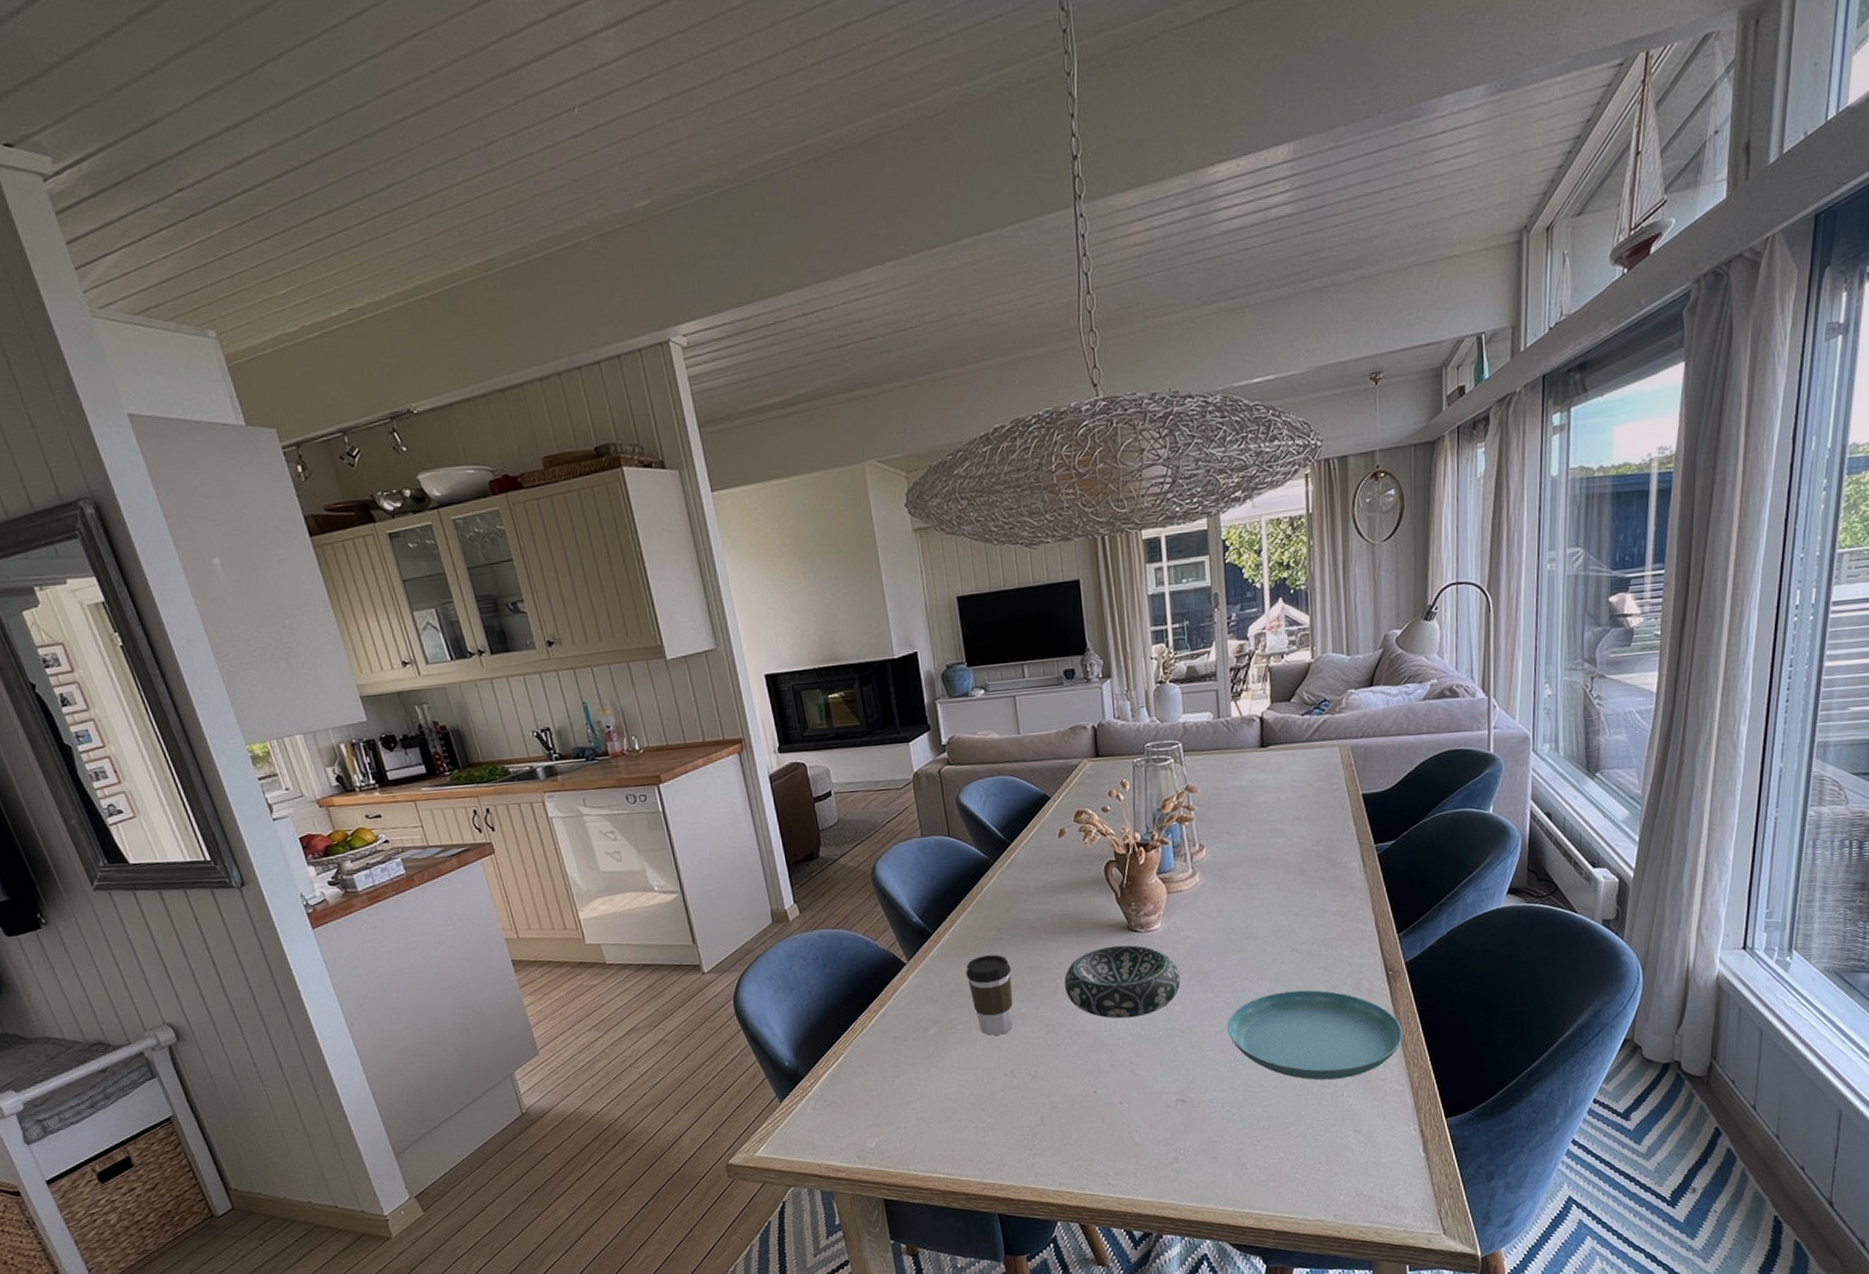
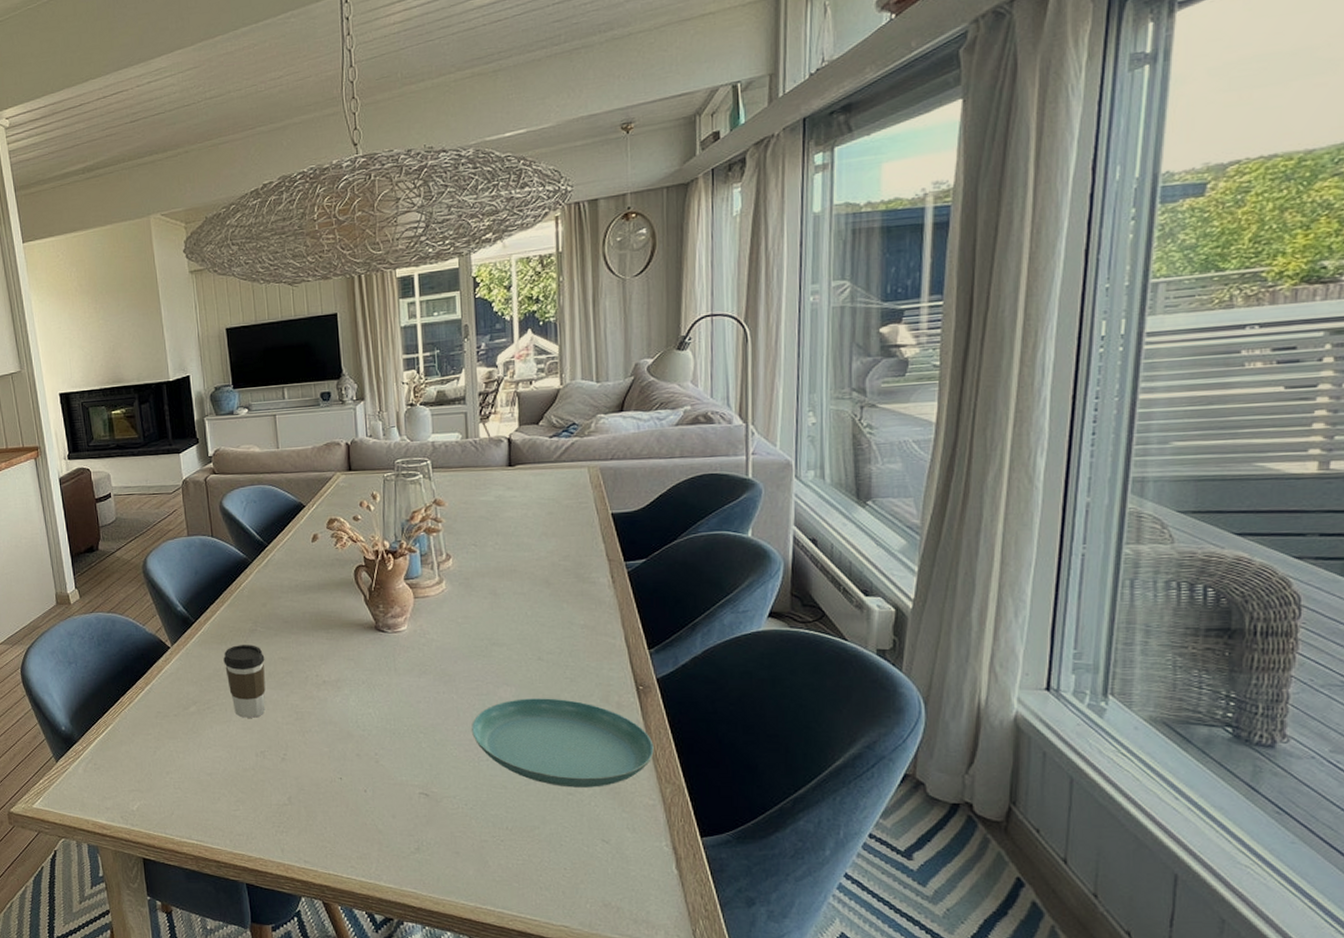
decorative bowl: present [1064,945,1181,1019] -> none [313,643,426,712]

